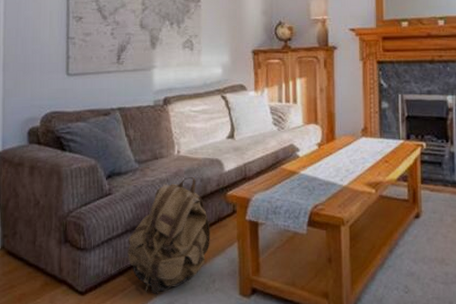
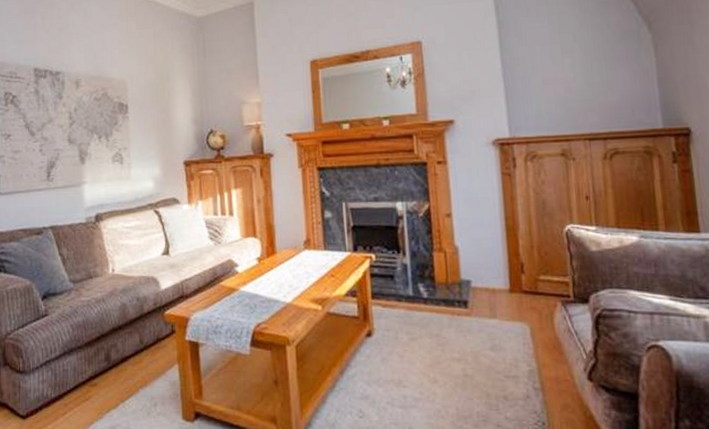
backpack: present [128,177,210,295] -> none [66,296,150,420]

